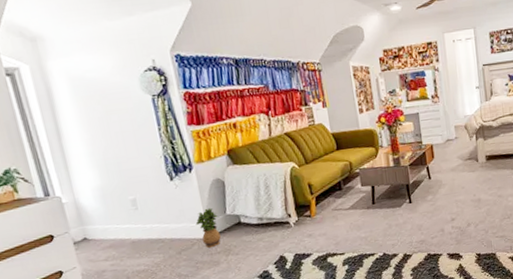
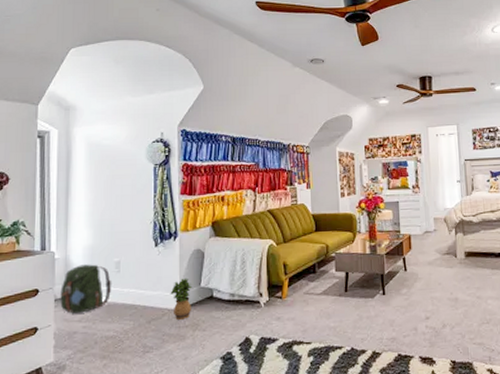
backpack: none [77,204,133,254] -> present [60,264,112,314]

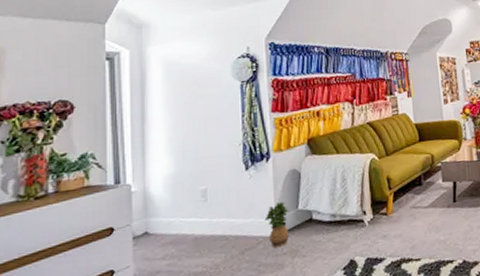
backpack: present [60,264,112,314] -> none [139,194,199,251]

